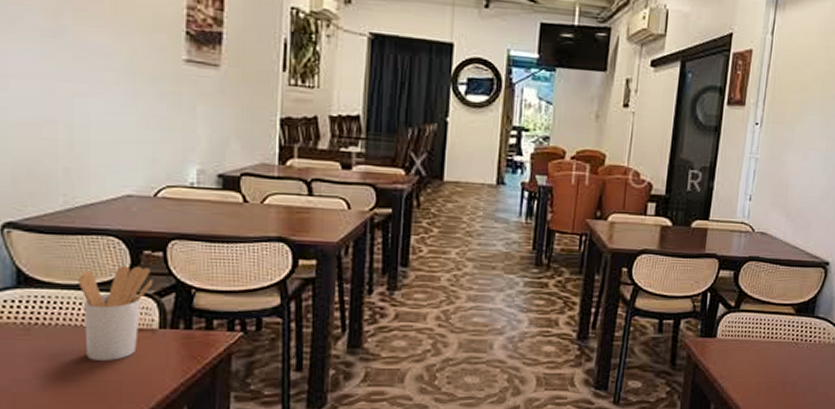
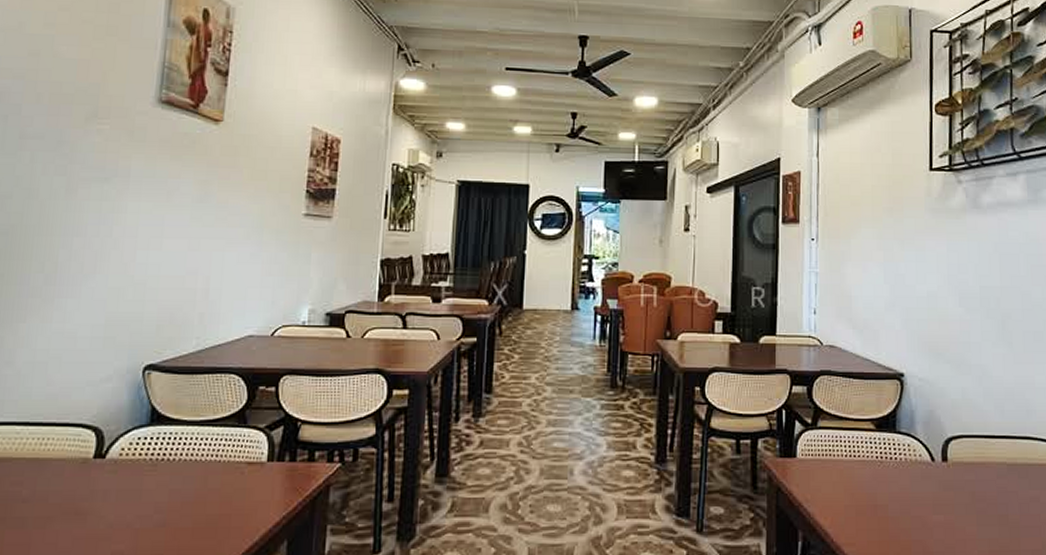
utensil holder: present [78,265,153,360] -> none [201,401,266,495]

